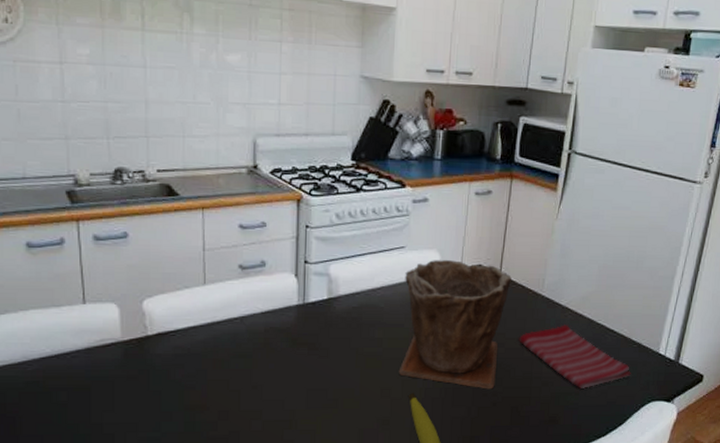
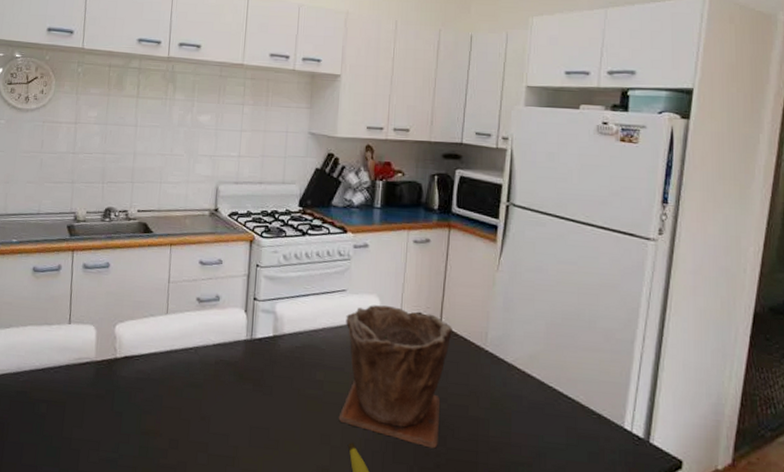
dish towel: present [519,324,631,389] -> none [462,384,592,461]

